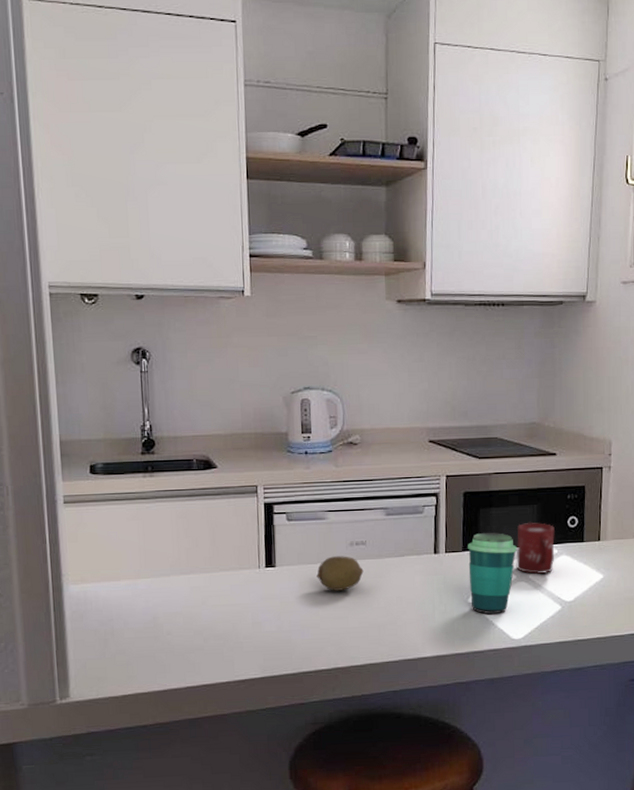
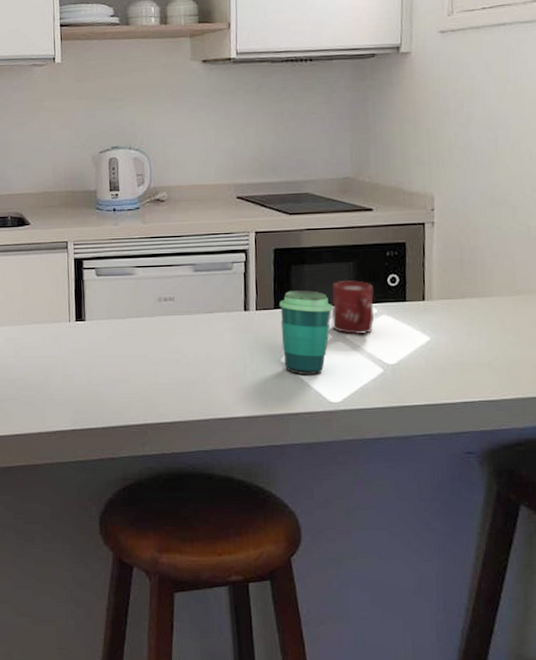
fruit: present [317,556,364,591] -> none [125,311,172,346]

